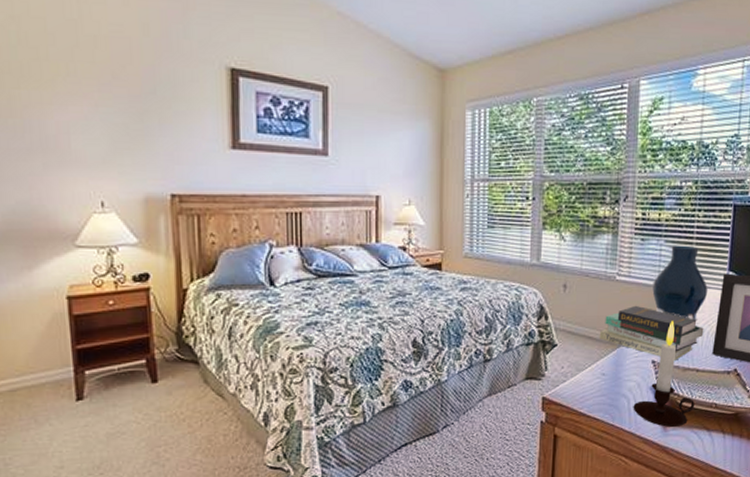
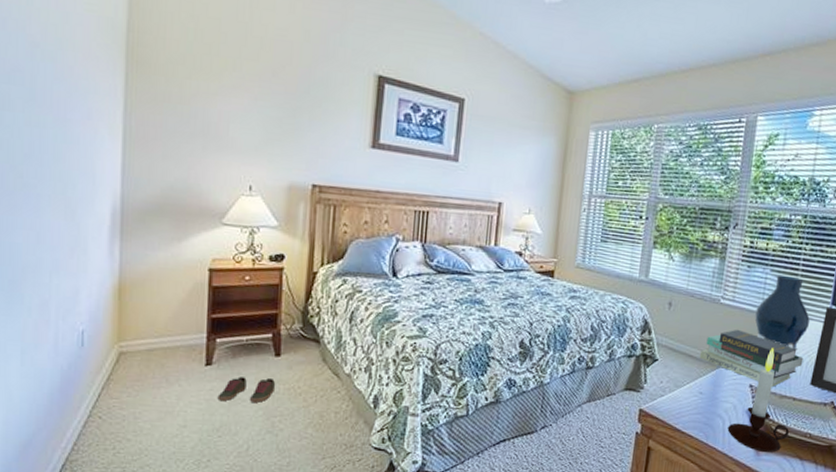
shoe: none [94,407,157,436] -> present [217,377,276,403]

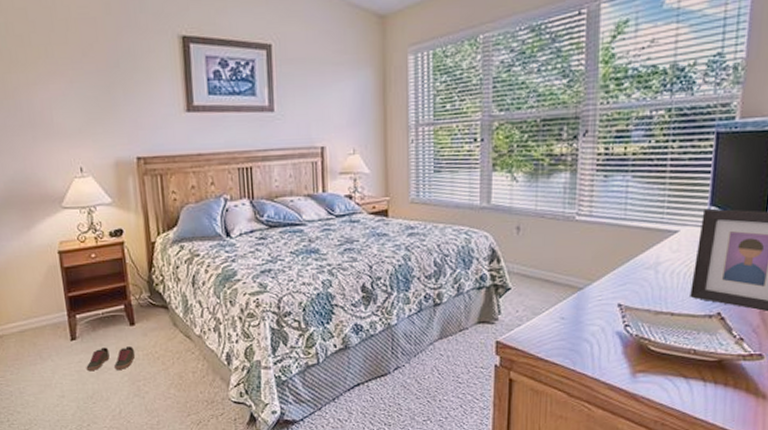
books: present [699,329,804,387] -> none [557,246,680,304]
candle: present [727,348,789,452] -> none [596,262,669,373]
vase: present [754,275,810,355] -> none [617,180,685,267]

